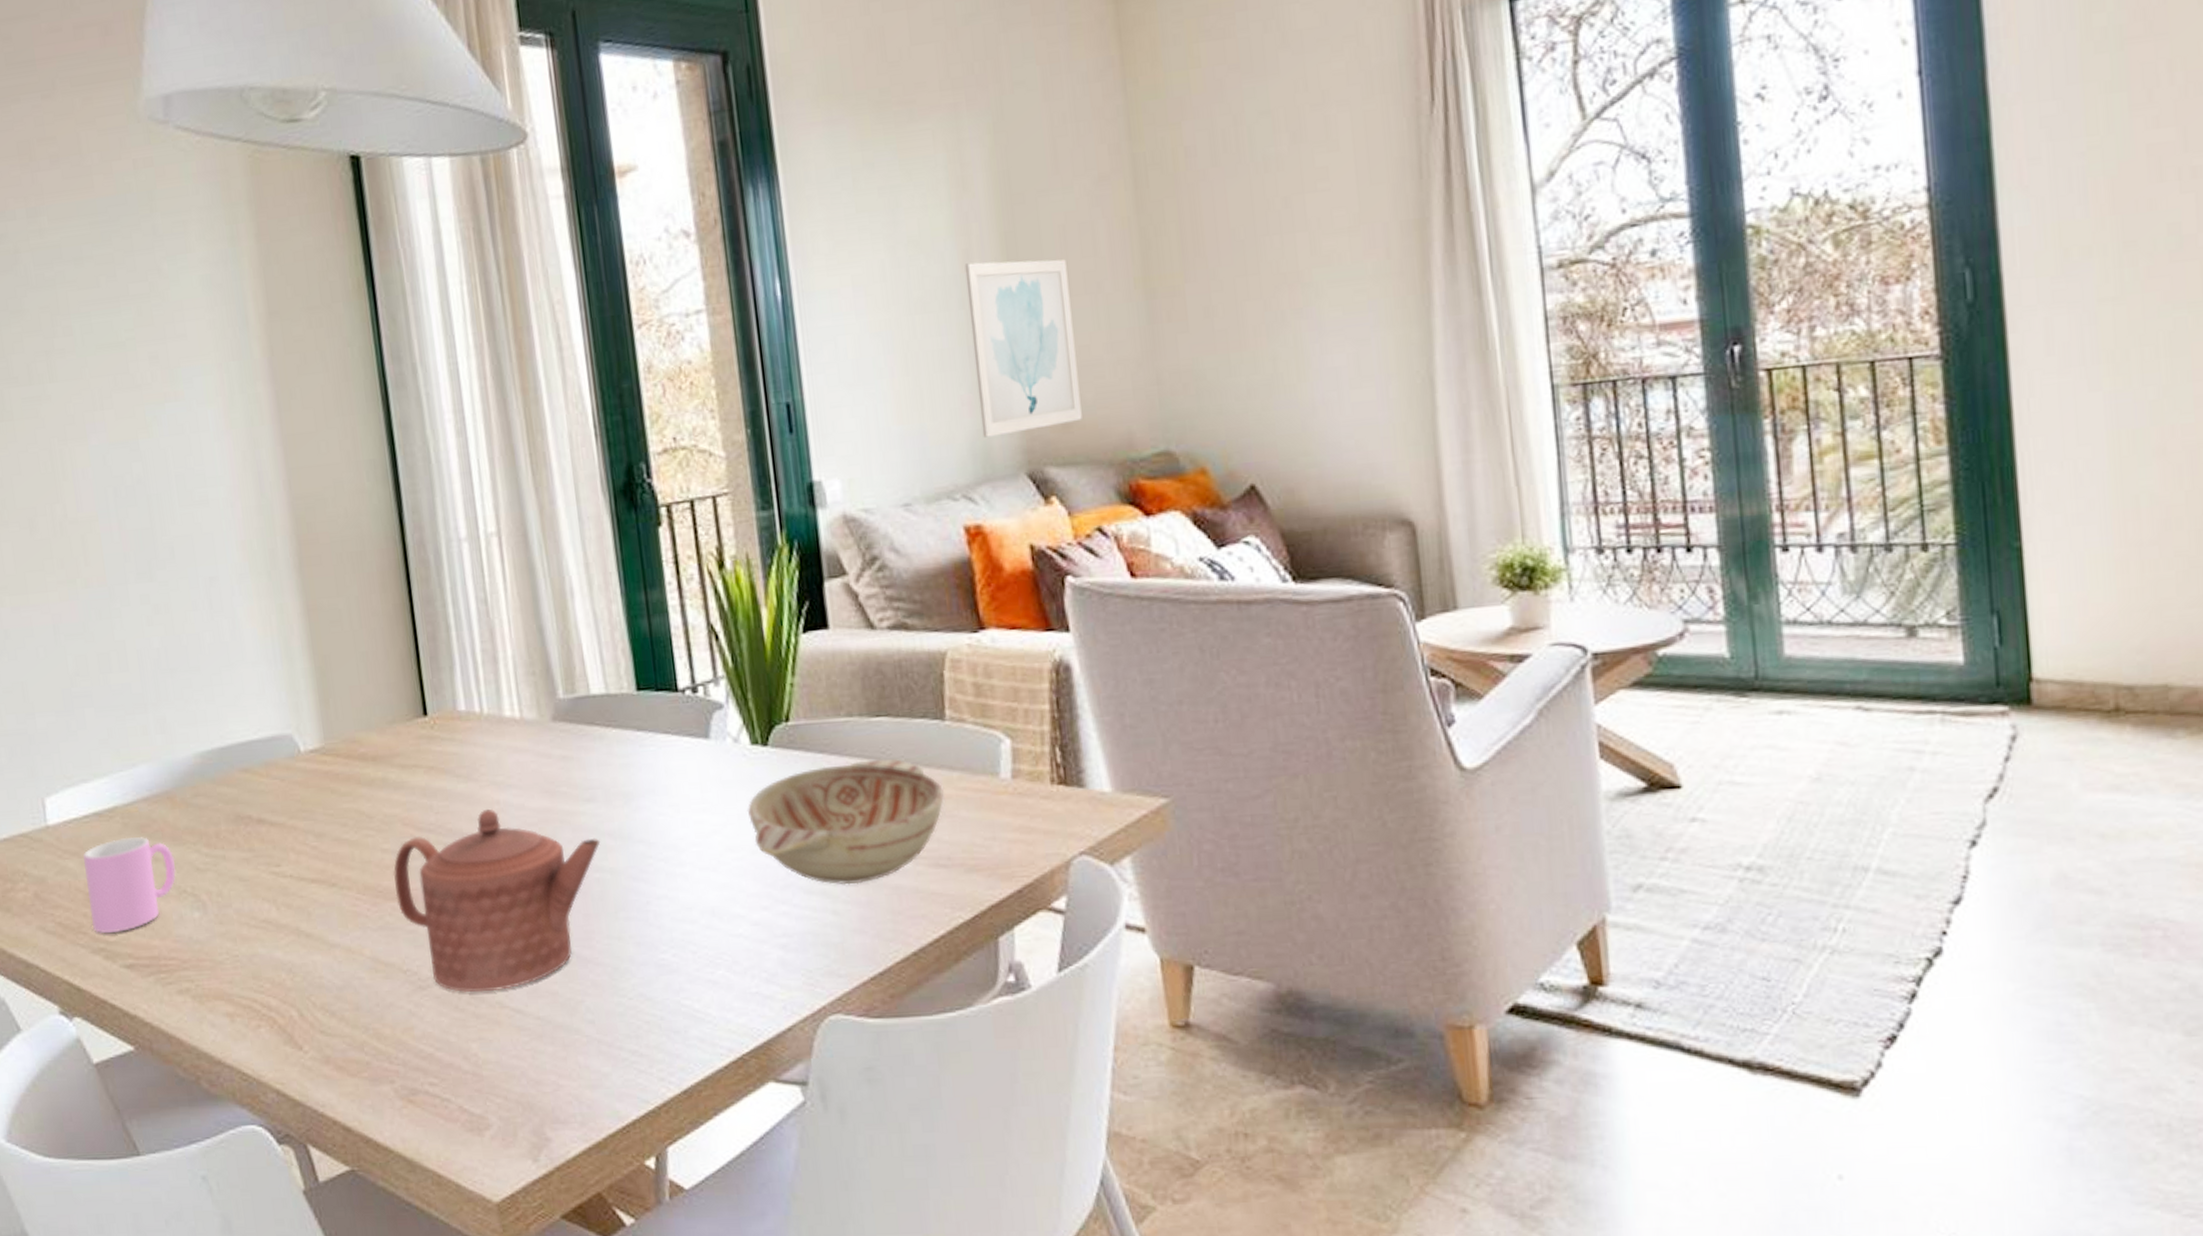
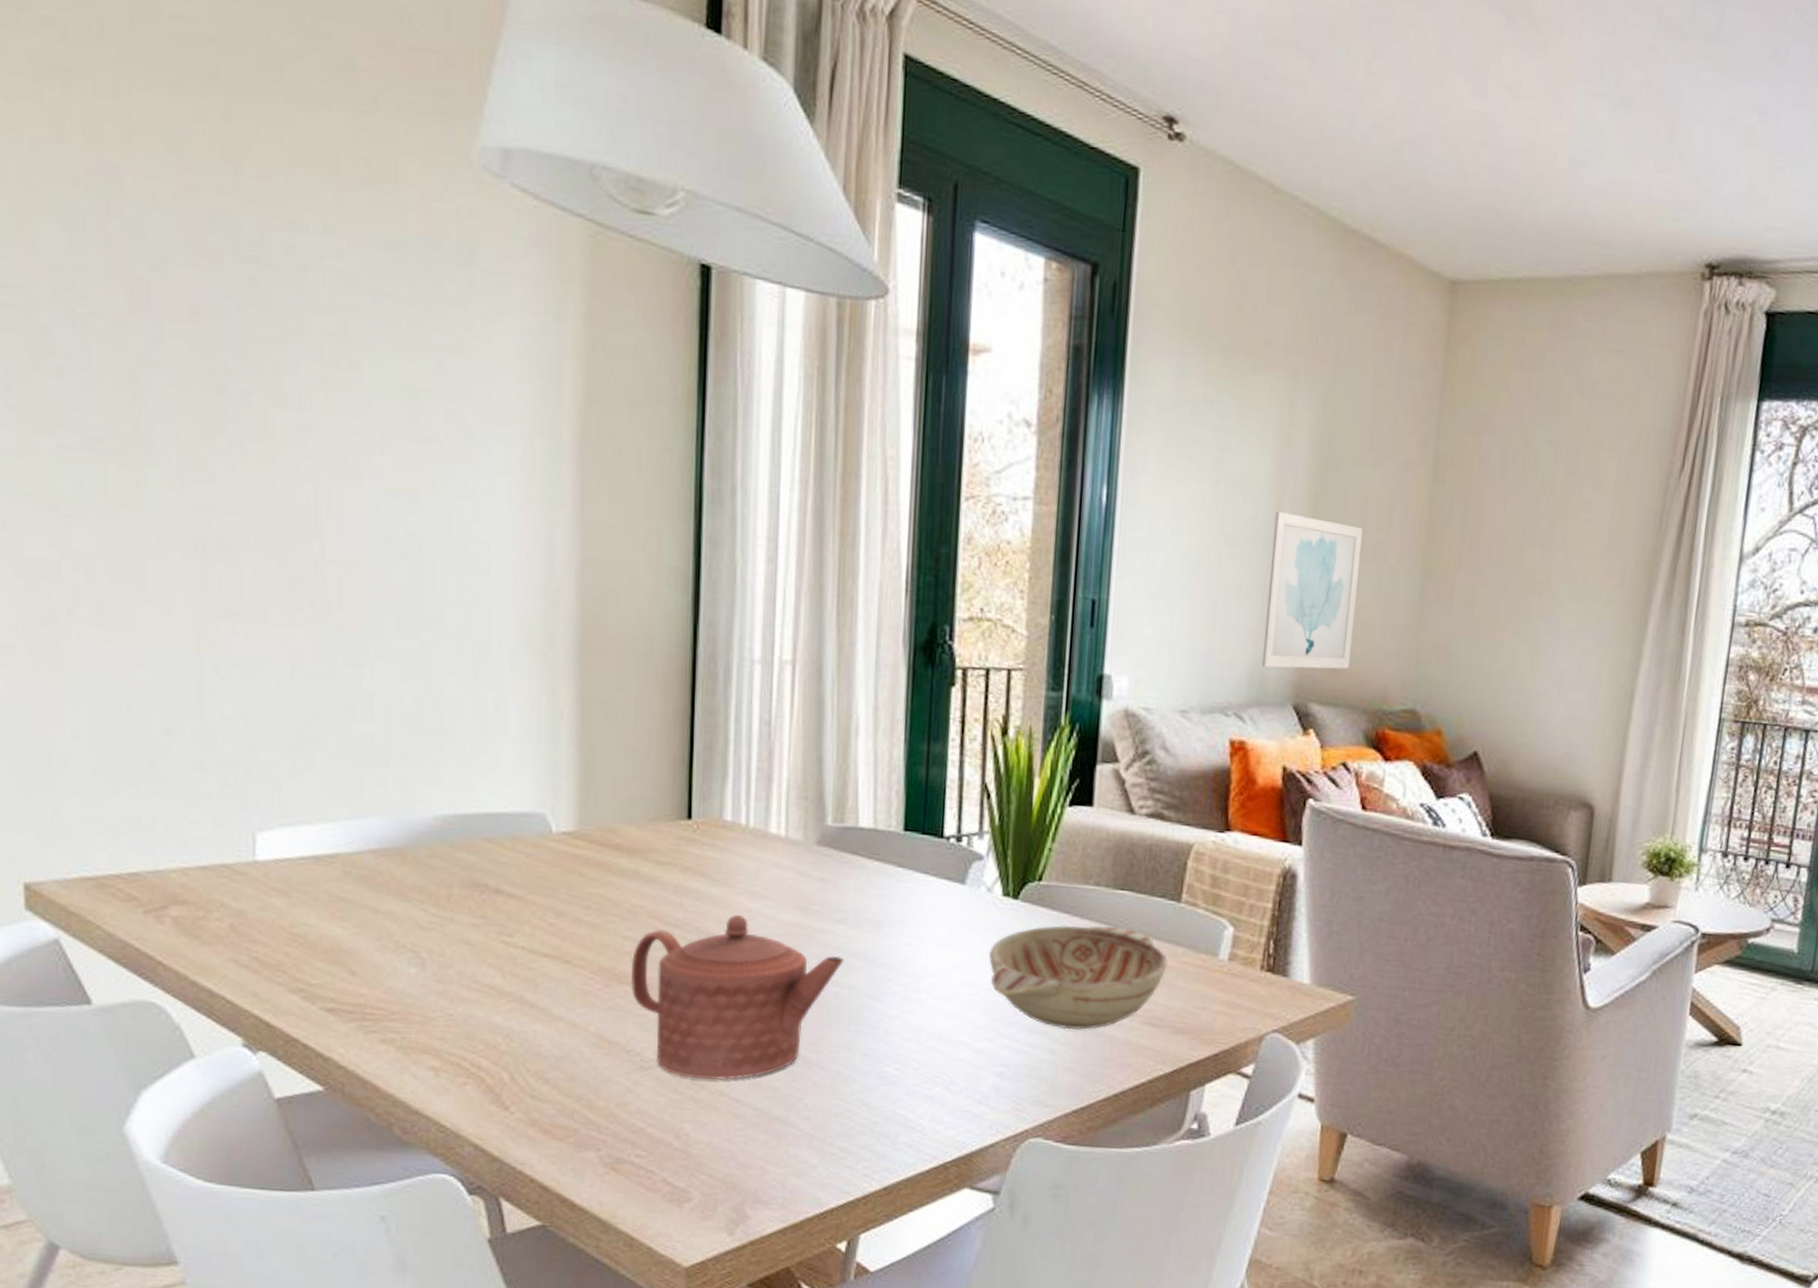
cup: present [83,837,176,933] -> none [292,885,398,976]

